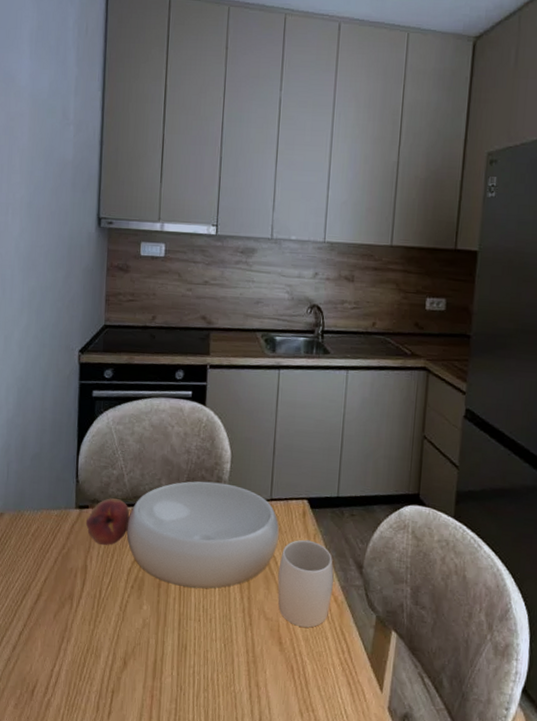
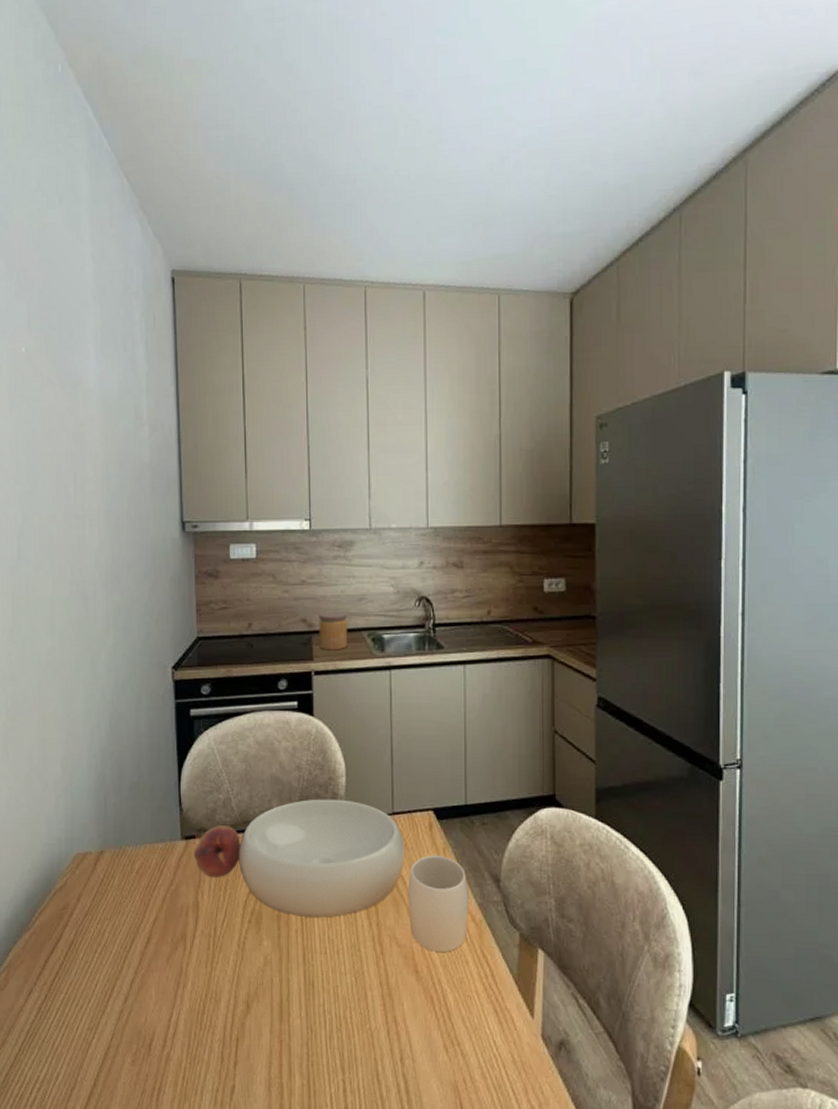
jar: none [216,311,245,348] -> present [319,612,348,650]

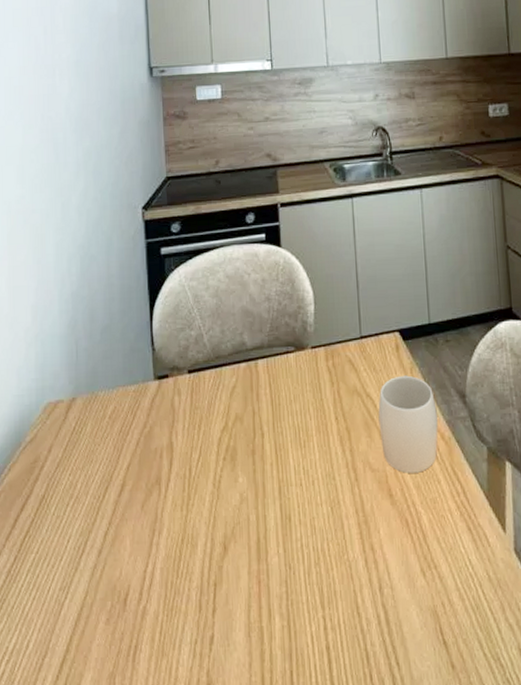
fruit: present [193,825,241,878] -> none [166,362,214,417]
bowl: present [238,799,406,918] -> none [211,327,375,449]
jar: present [319,612,348,650] -> none [282,145,311,183]

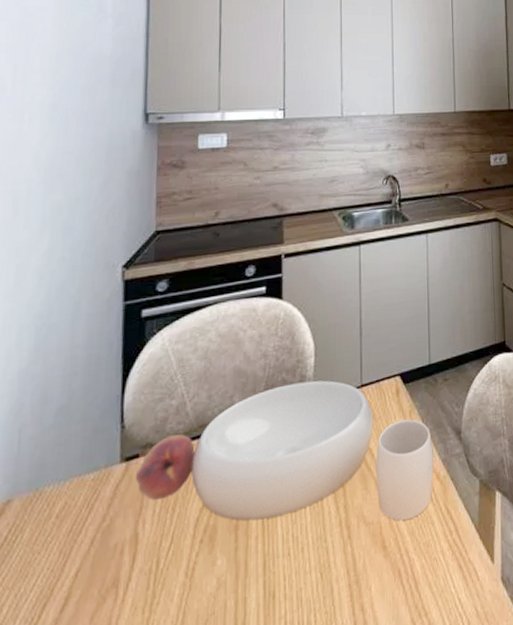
fruit: none [166,362,214,417] -> present [135,434,195,501]
bowl: none [211,327,375,449] -> present [191,380,374,521]

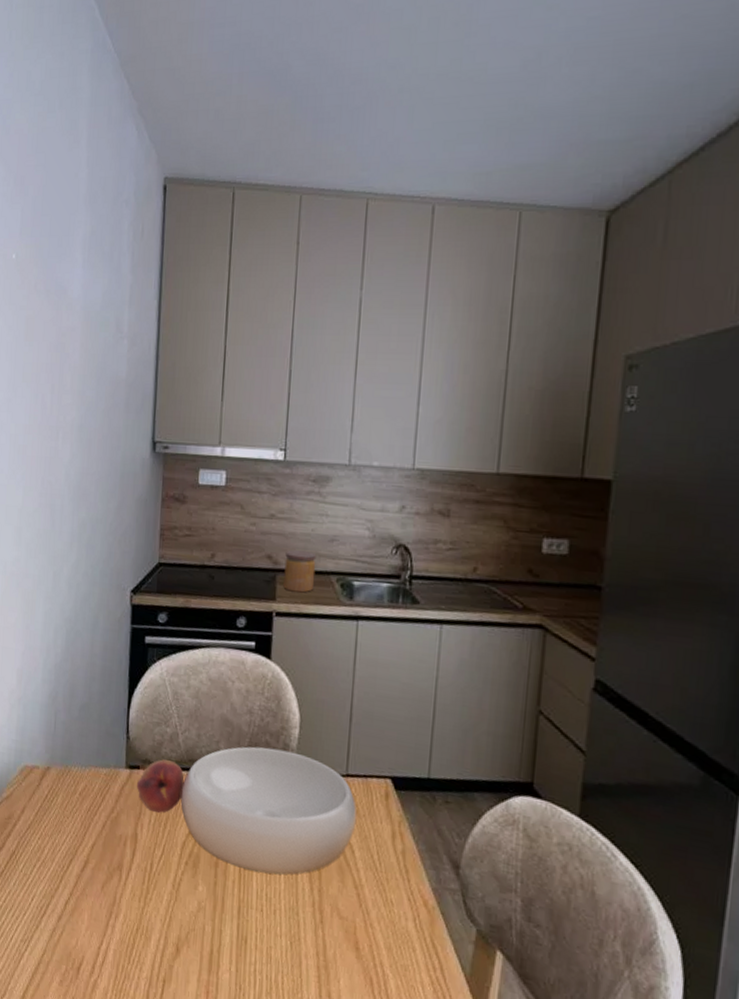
jar: none [290,194,319,233] -> present [283,550,317,593]
mug: present [375,419,434,521] -> none [354,826,424,935]

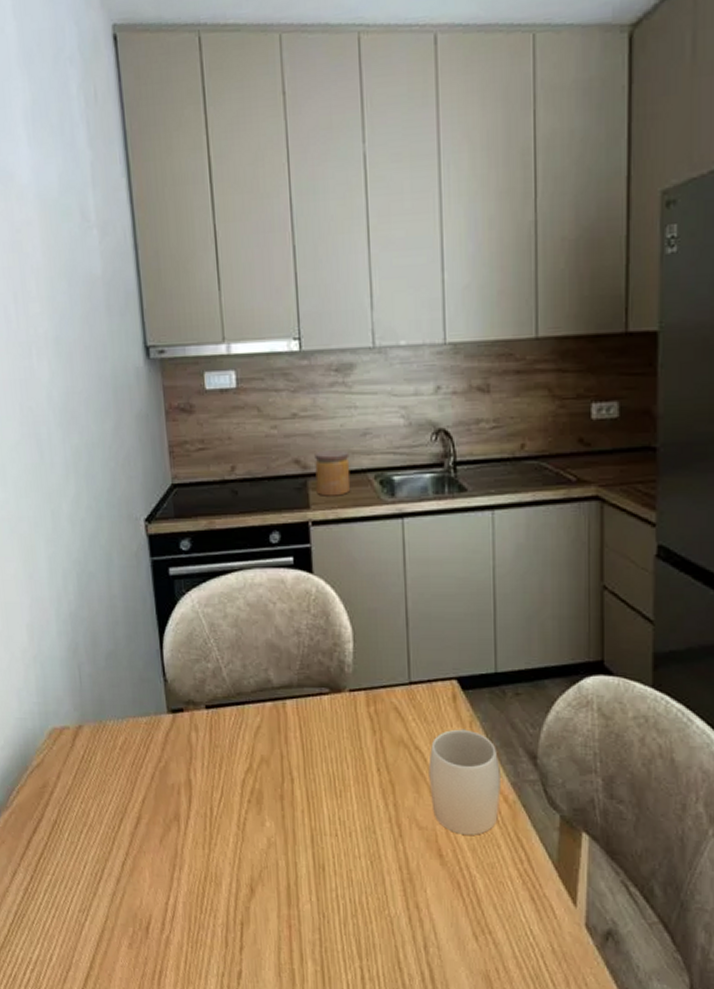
fruit: present [136,759,185,813] -> none [182,697,235,755]
bowl: present [180,746,358,875] -> none [232,667,426,798]
mug: none [354,826,424,935] -> present [428,729,501,835]

